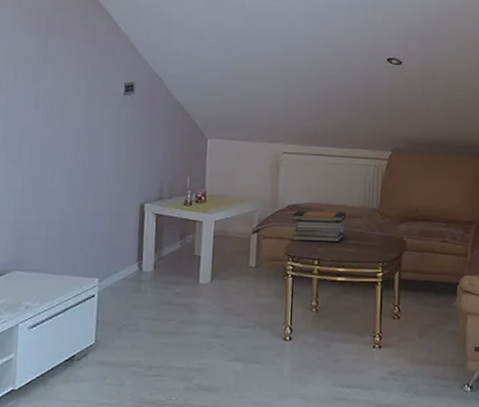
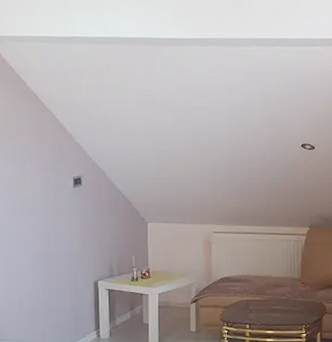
book stack: present [292,211,346,242] -> none [225,282,271,309]

